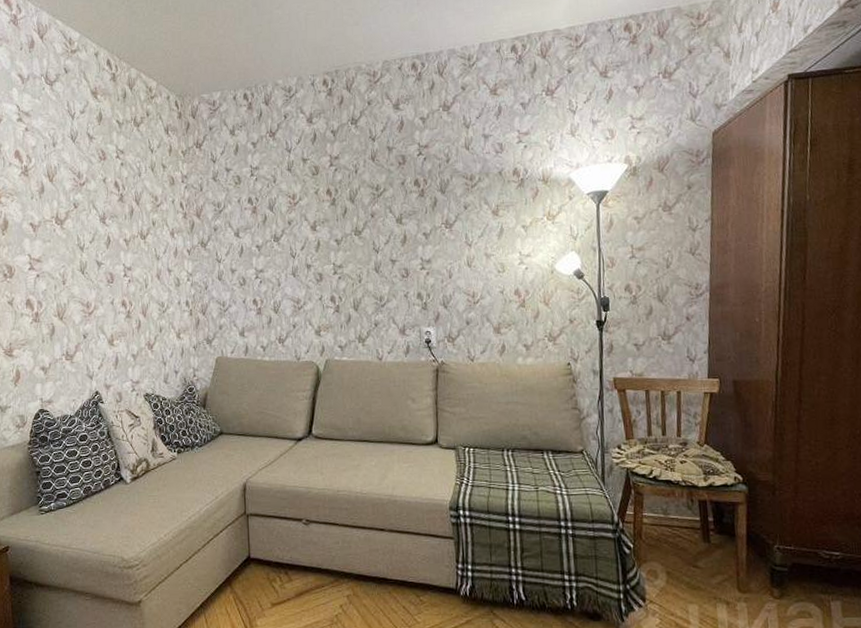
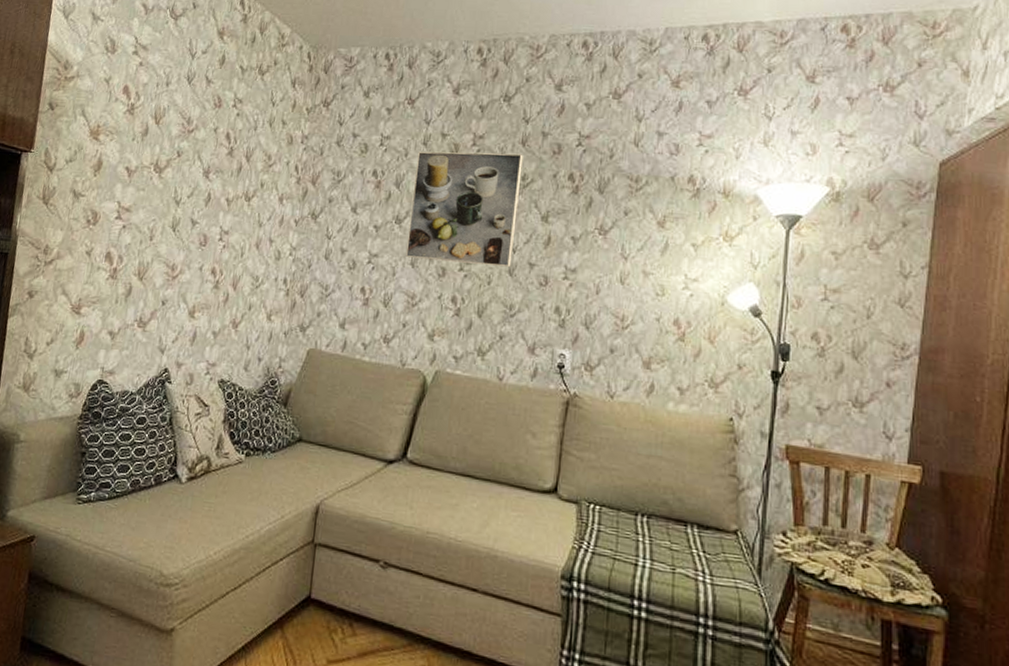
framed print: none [284,168,377,270] -> present [406,151,523,268]

